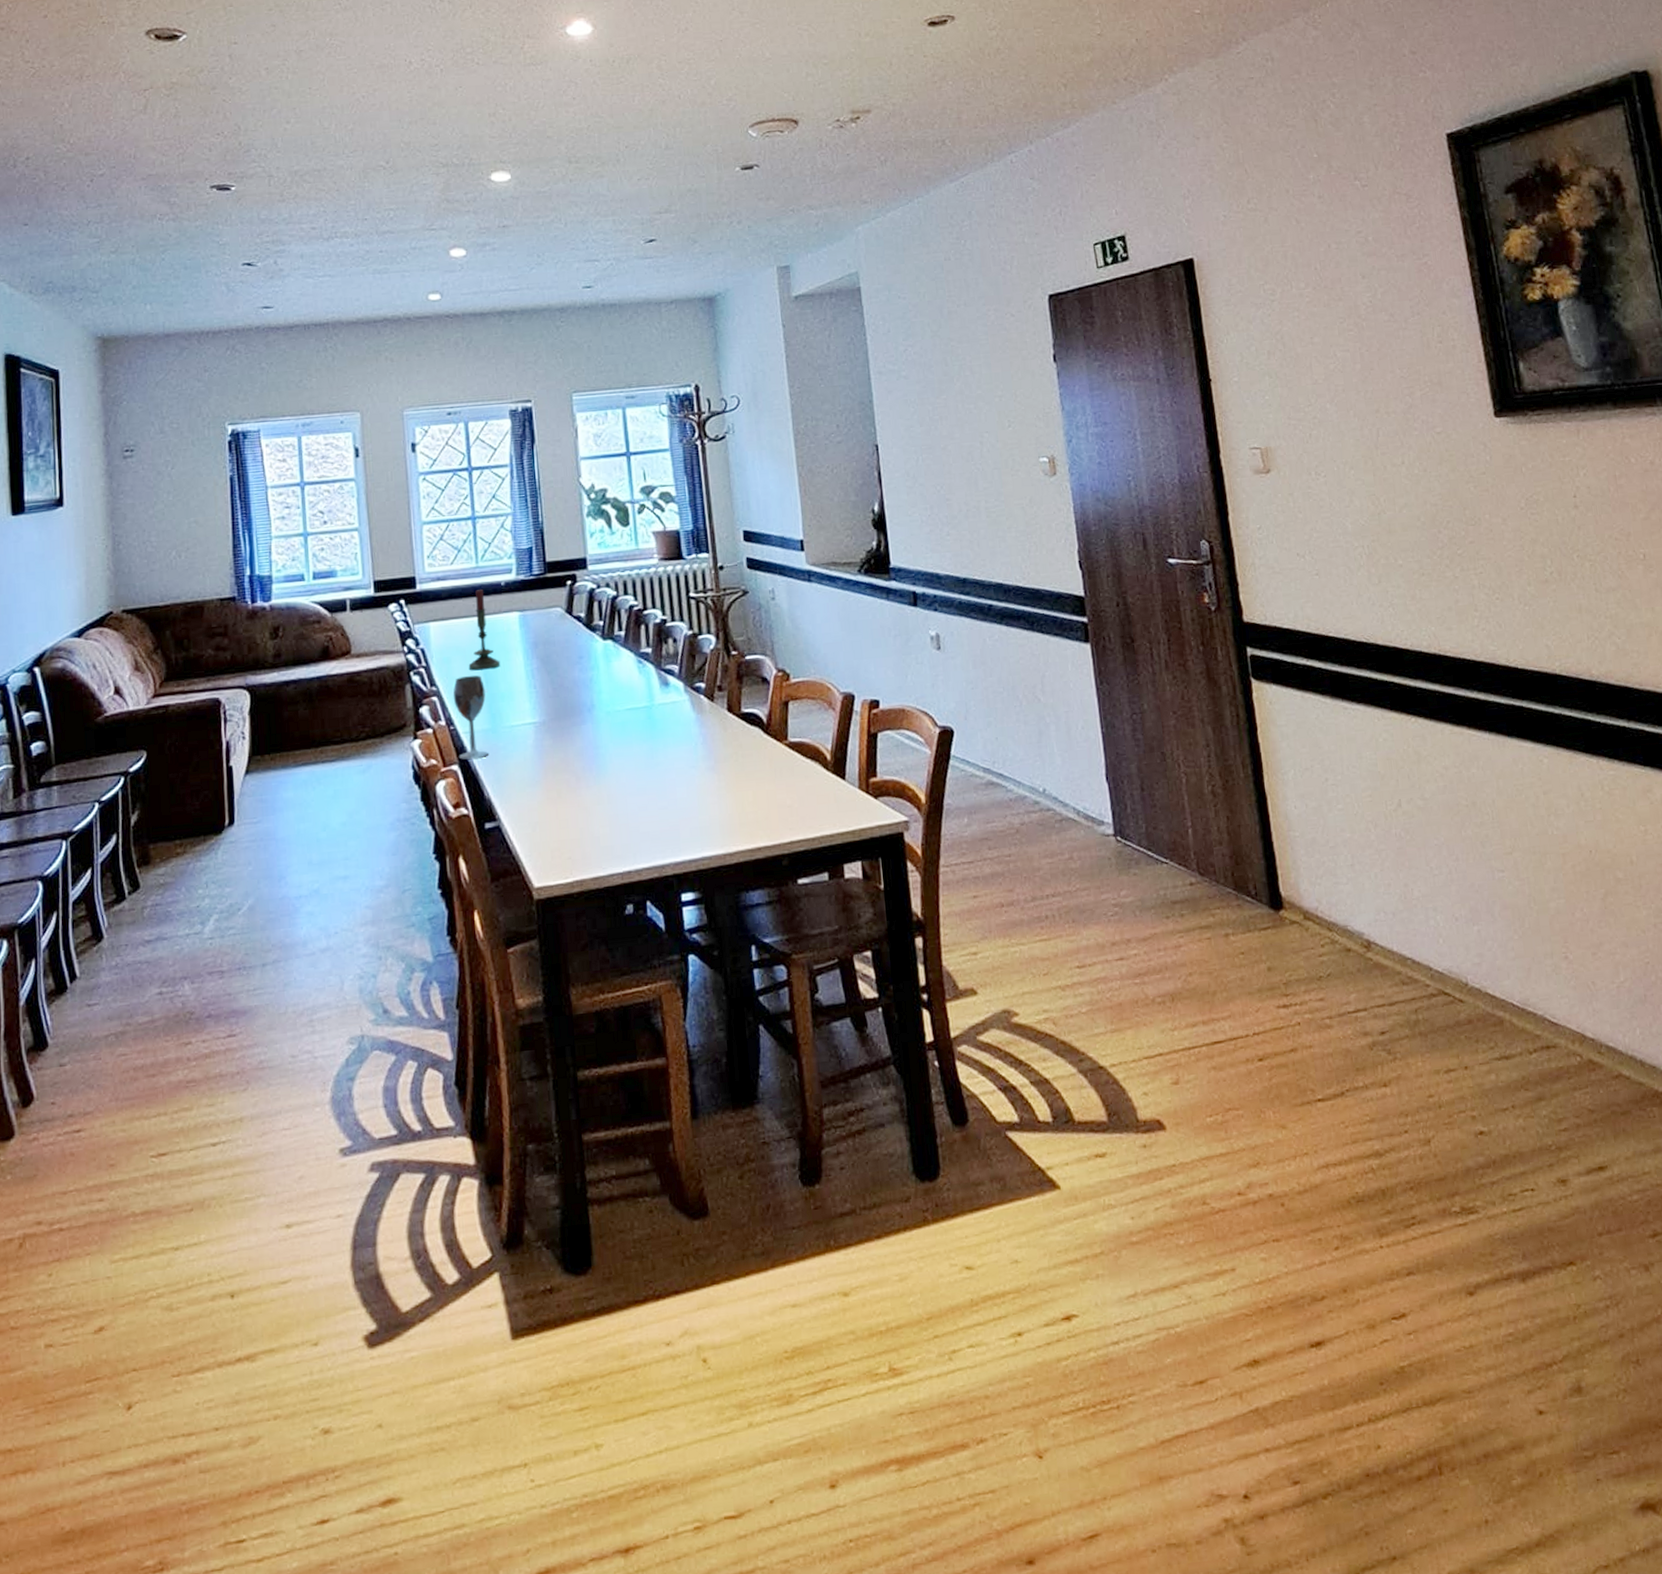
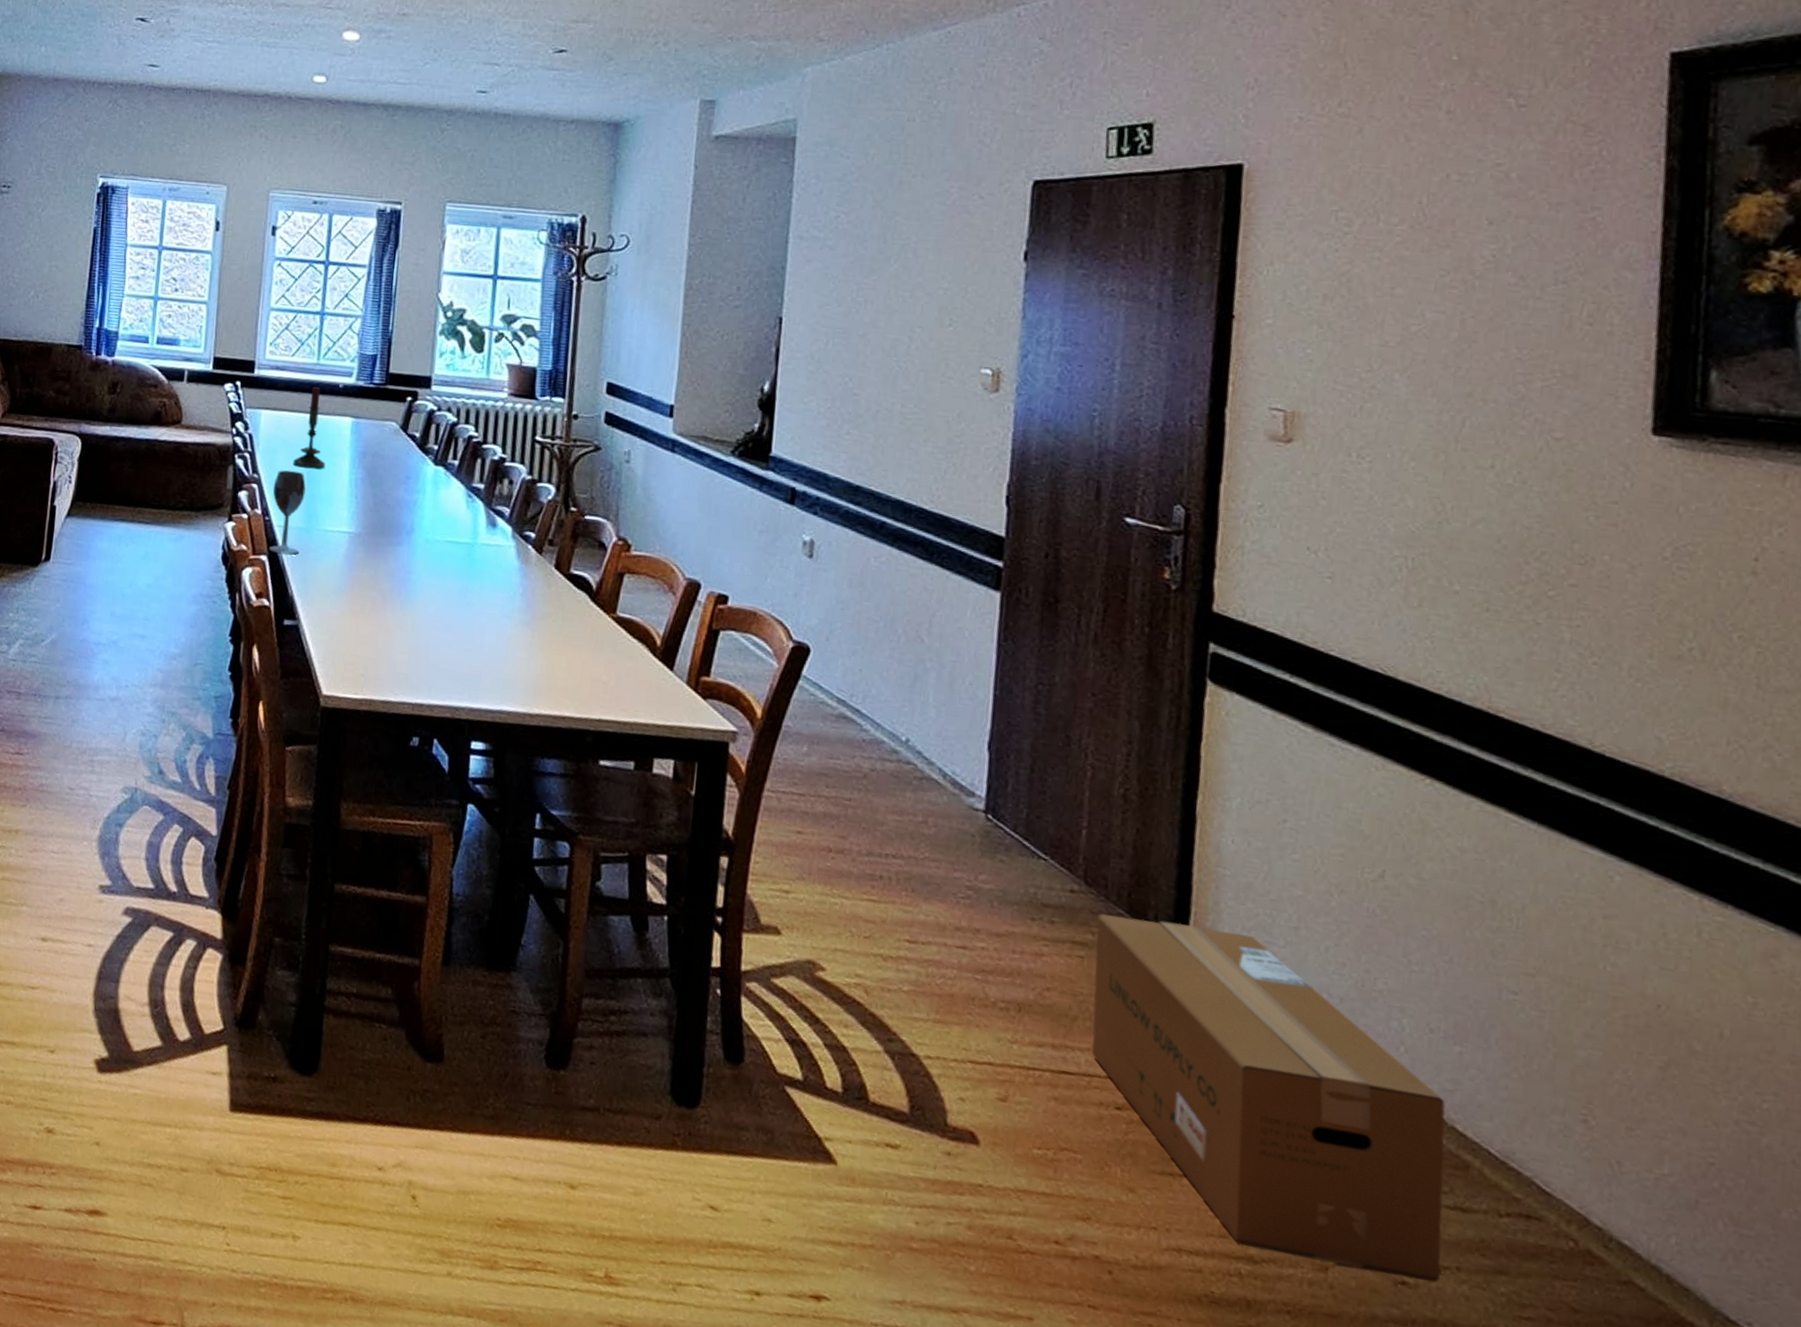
box: none [1214,881,1503,1144] -> present [1092,914,1446,1283]

